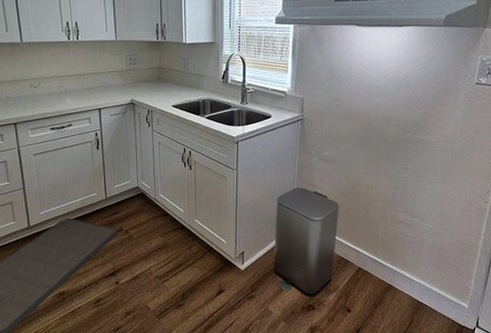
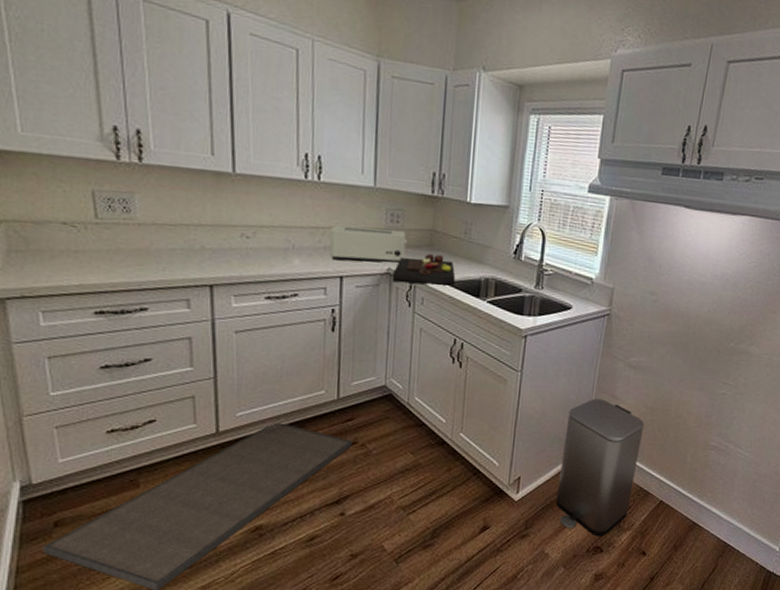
toaster: none [88,70,144,97] -> present [329,225,409,263]
cutting board: none [134,85,181,109] -> present [391,253,456,286]

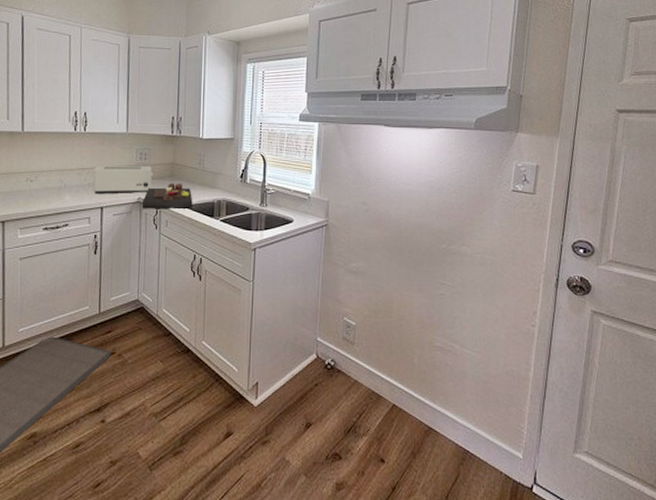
pedal bin: present [556,398,644,537] -> none [293,304,369,443]

